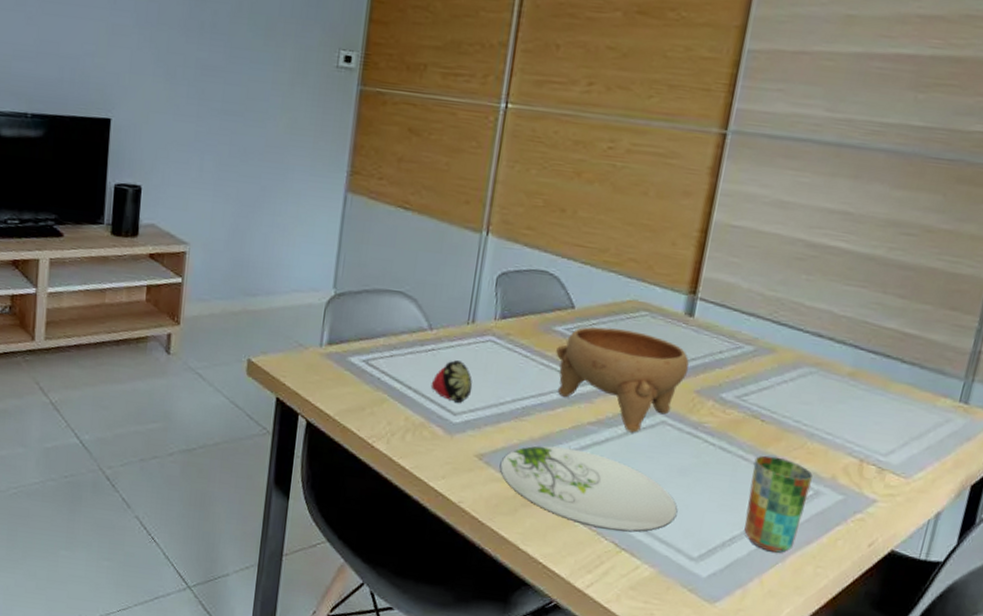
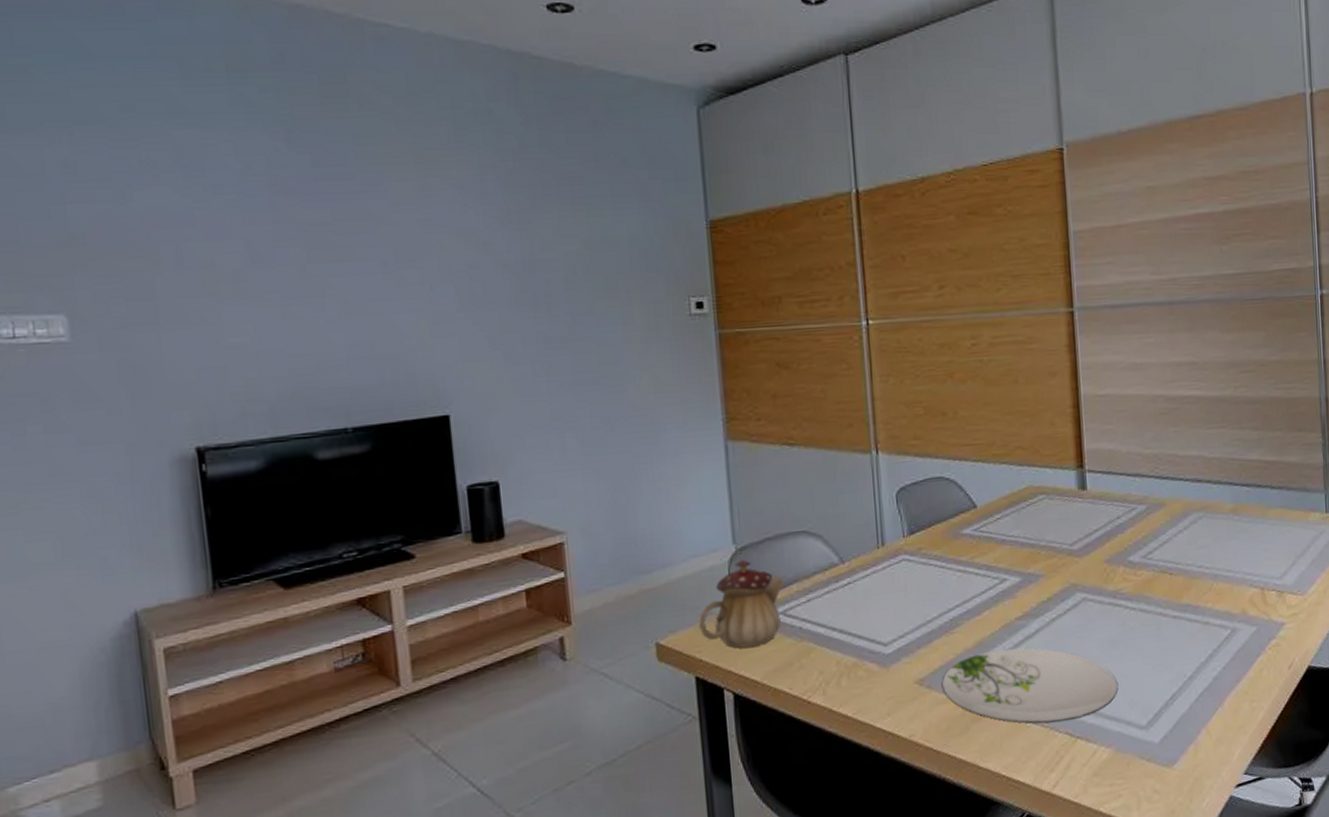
teapot: none [288,304,374,385] -> present [699,560,785,648]
fruit: present [430,360,473,403] -> none [855,588,897,632]
bowl: present [556,326,689,433] -> none [969,516,1095,618]
cup: present [744,455,814,553] -> none [1173,605,1227,700]

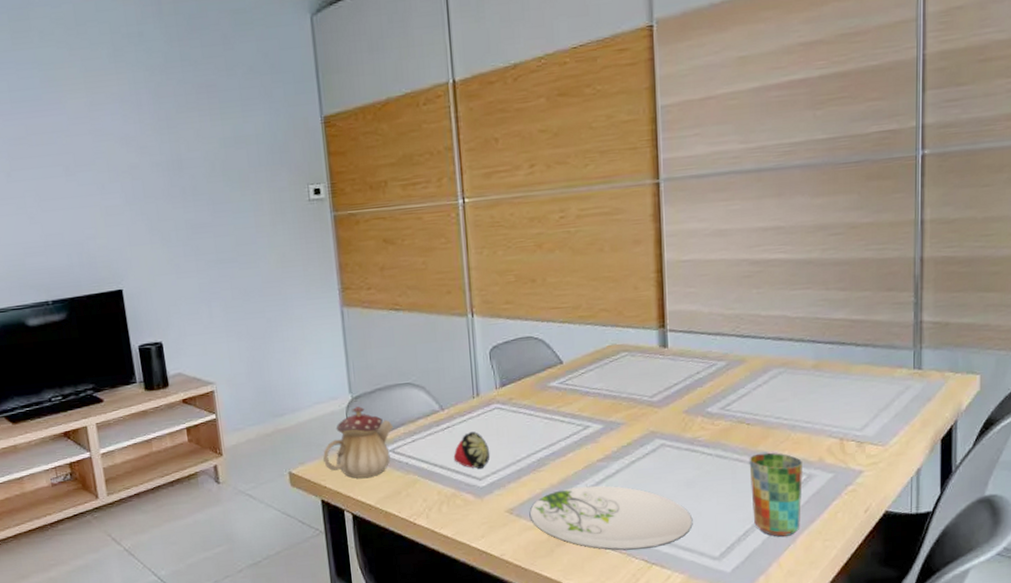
fruit: none [855,588,897,632] -> present [453,432,491,469]
cup: none [1173,605,1227,700] -> present [749,452,803,537]

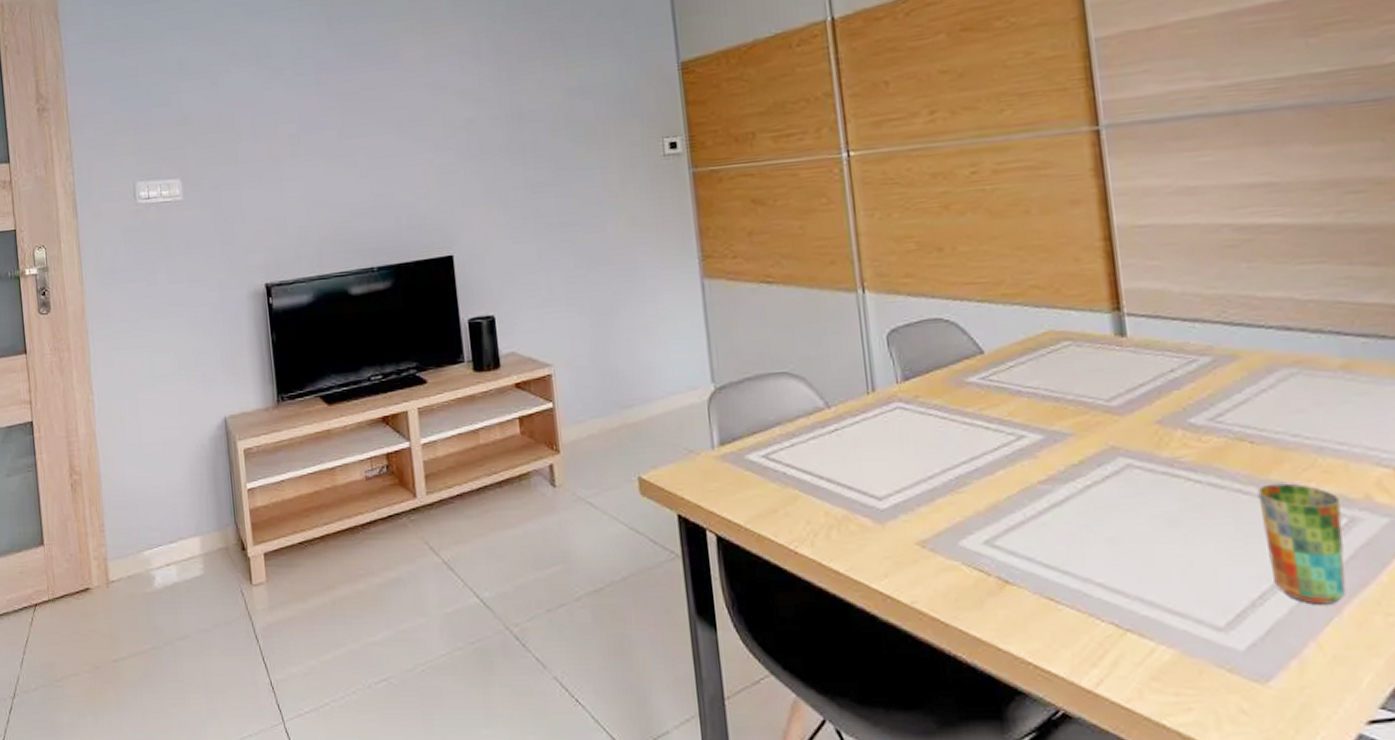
teapot: present [323,406,394,478] -> none [680,399,767,489]
fruit: present [453,432,491,469] -> none [844,437,893,485]
plate: present [529,485,693,551] -> none [947,516,1182,608]

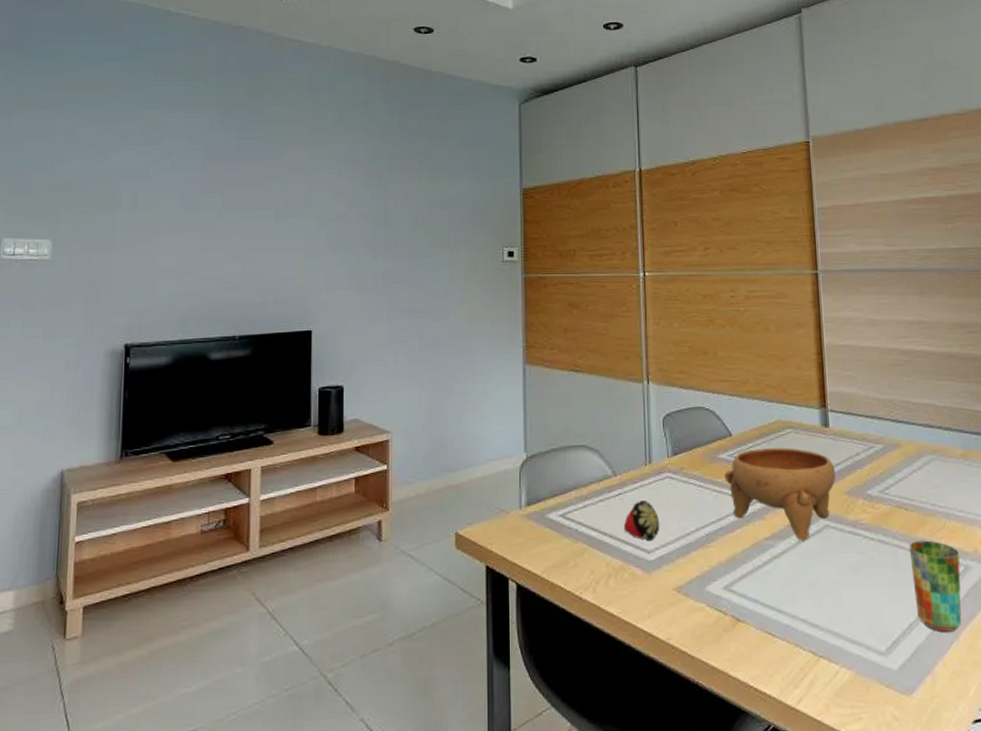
fruit: none [844,437,893,485] -> present [623,500,660,541]
bowl: none [976,365,1140,485] -> present [724,447,836,541]

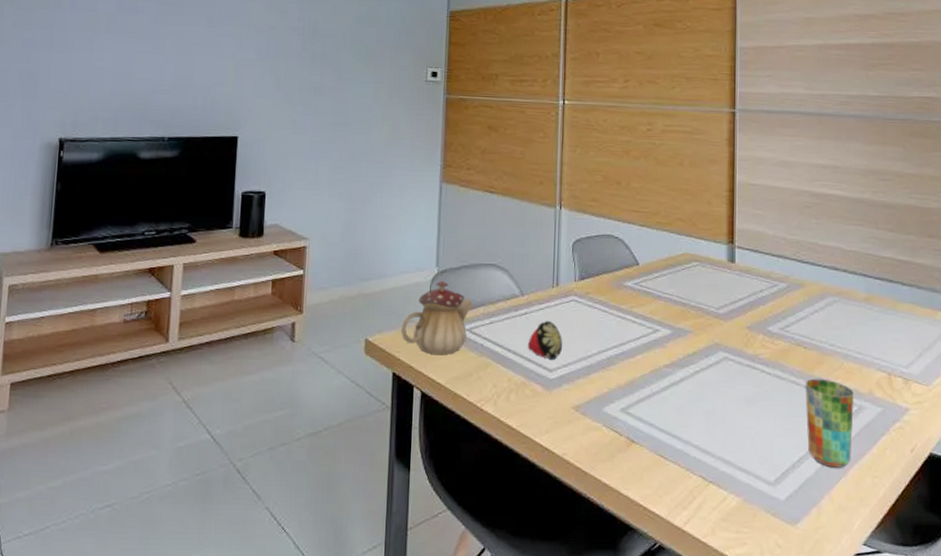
teapot: none [492,467,566,544] -> present [401,281,474,354]
bowl: present [724,447,836,541] -> none [629,279,739,371]

